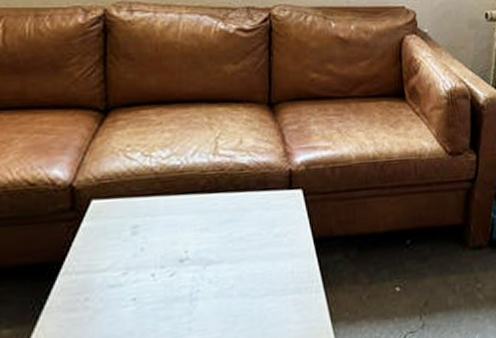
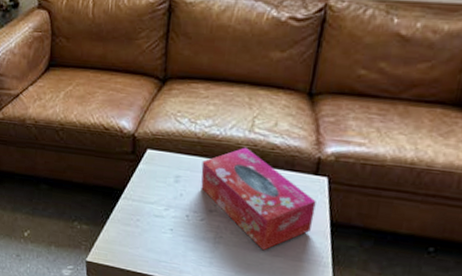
tissue box: none [164,173,296,294] -> present [201,147,316,251]

